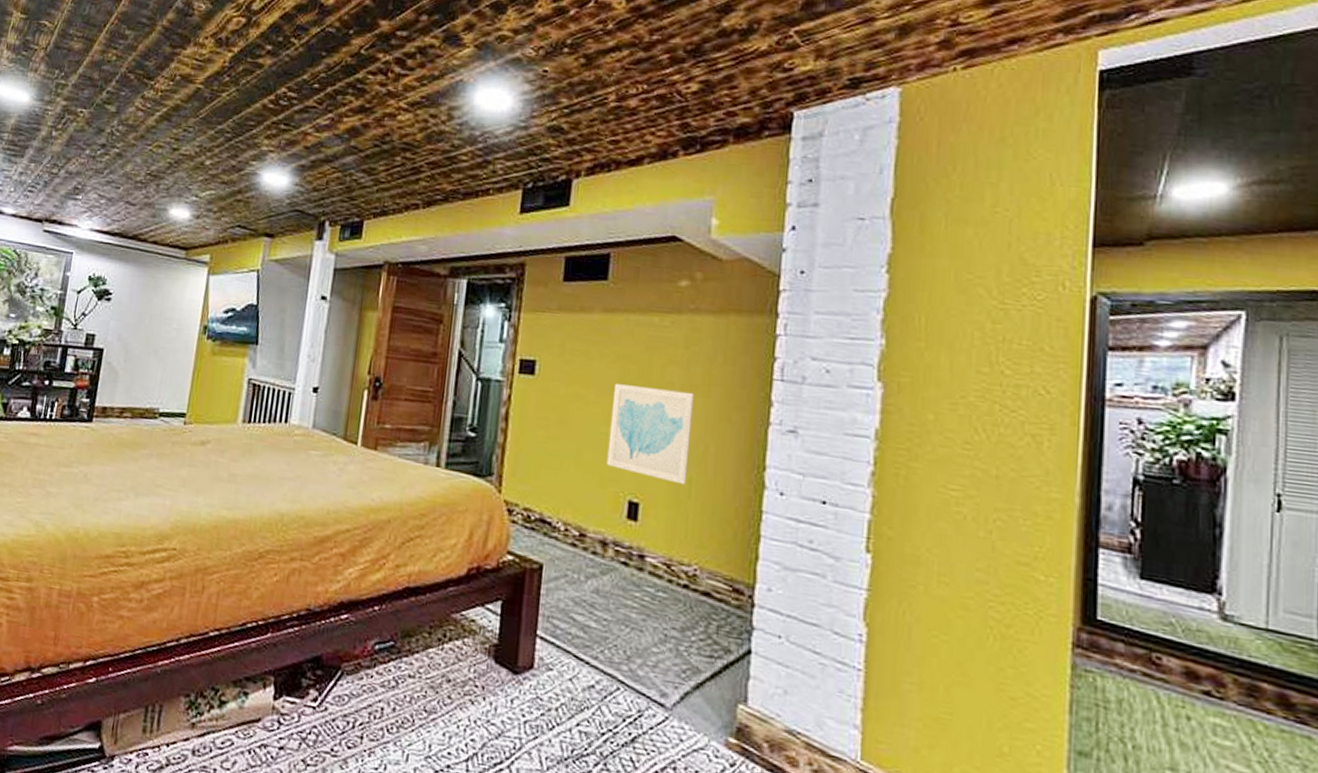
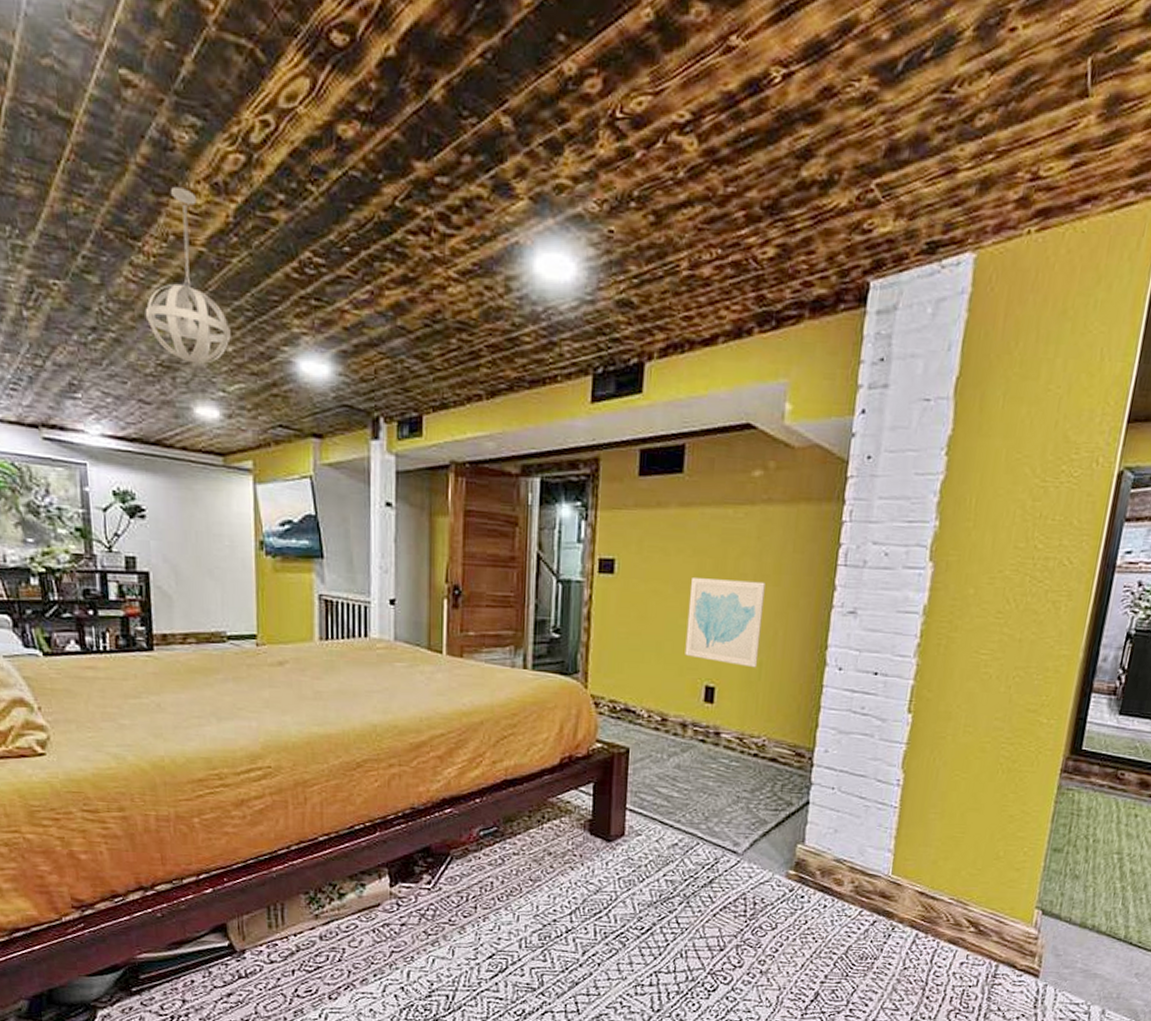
pendant light: none [145,41,211,174] -> present [145,186,231,364]

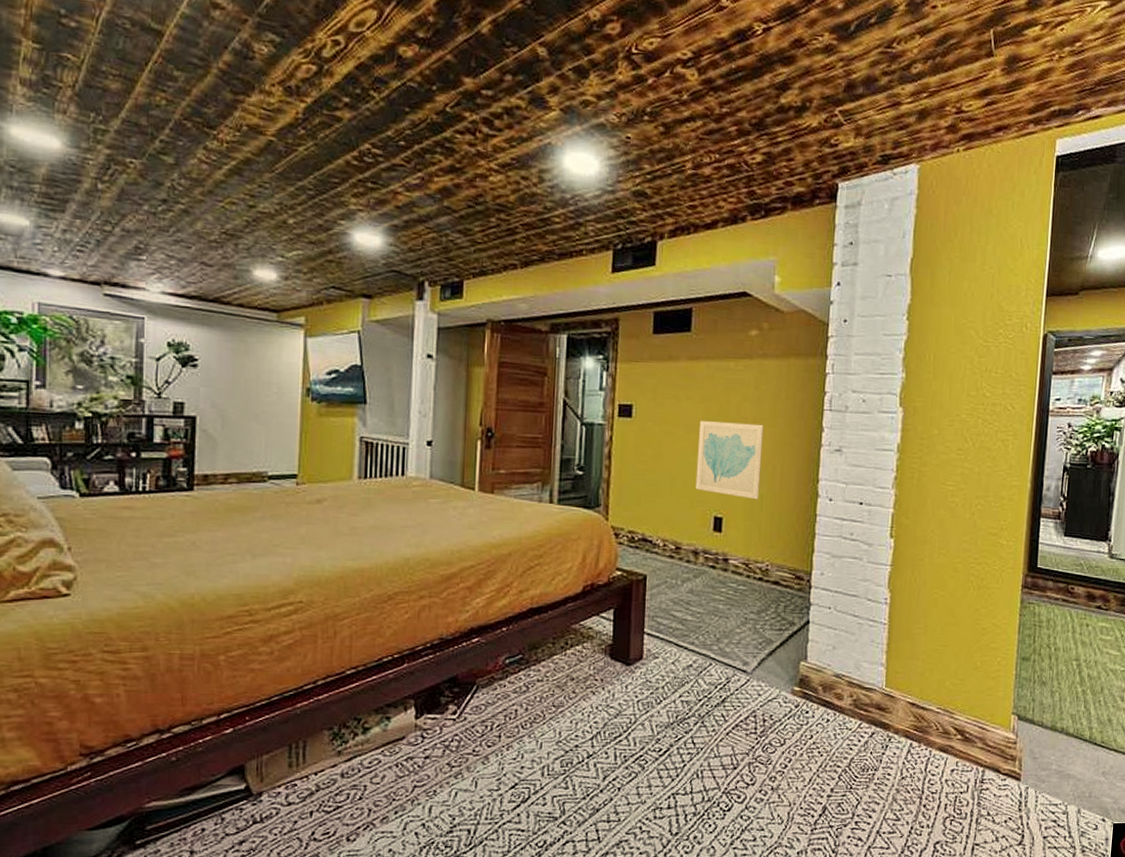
pendant light: present [145,186,231,364] -> none [214,87,293,233]

